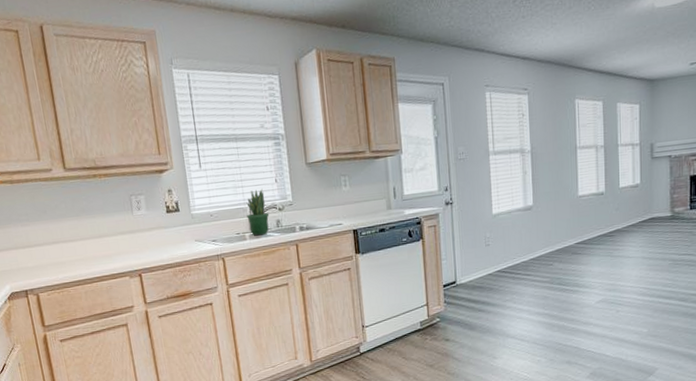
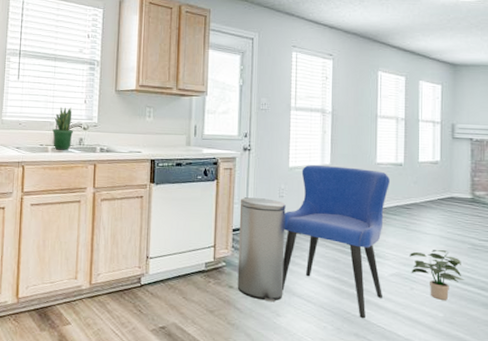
pedal bin: none [447,249,498,348] -> present [237,197,286,303]
dining chair: none [492,203,593,347] -> present [282,165,391,319]
potted plant: none [614,270,666,317] -> present [410,250,465,300]

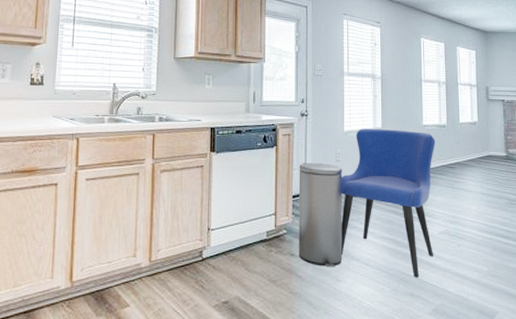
planter: present [52,107,74,150] -> none [109,75,132,120]
potted plant: present [410,250,465,300] -> none [456,206,504,254]

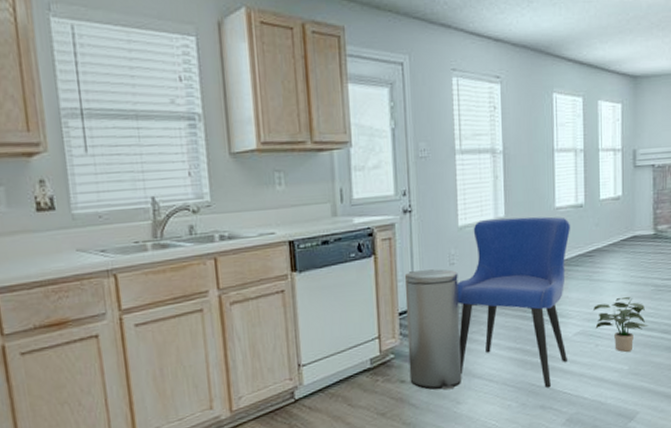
potted plant: none [456,206,504,254] -> present [594,297,649,352]

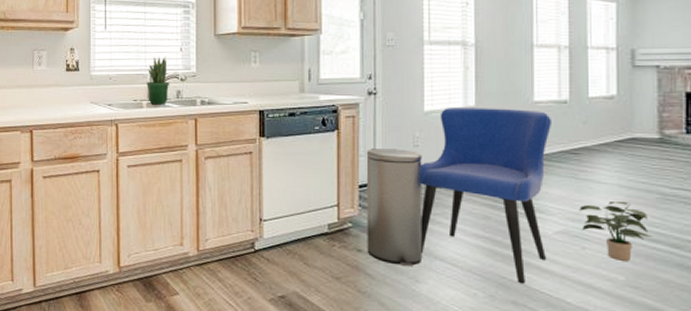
planter: none [148,184,180,246] -> present [146,57,170,105]

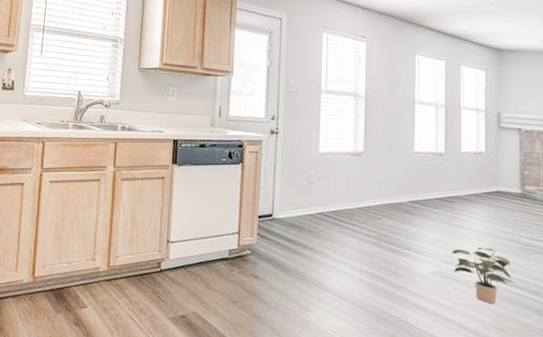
planter: present [146,57,170,105] -> none [74,83,96,127]
pedal bin: present [366,148,423,267] -> none [262,182,316,296]
dining chair: present [420,108,553,284] -> none [311,151,430,319]

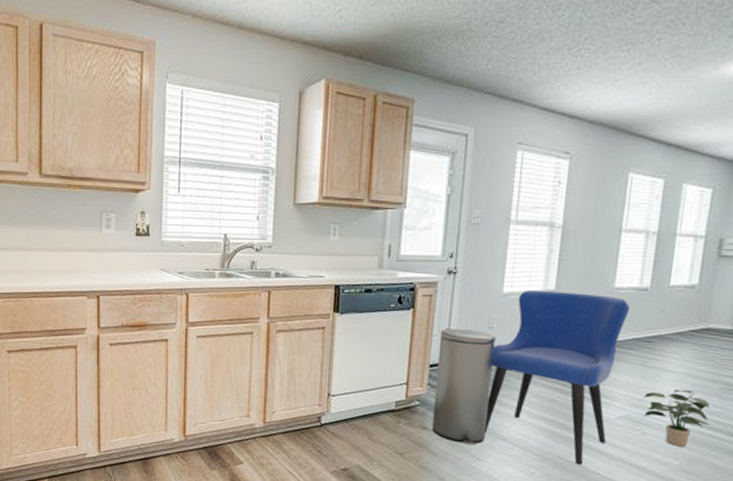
pedal bin: none [262,182,316,296] -> present [432,328,496,446]
dining chair: none [311,151,430,319] -> present [485,290,631,465]

